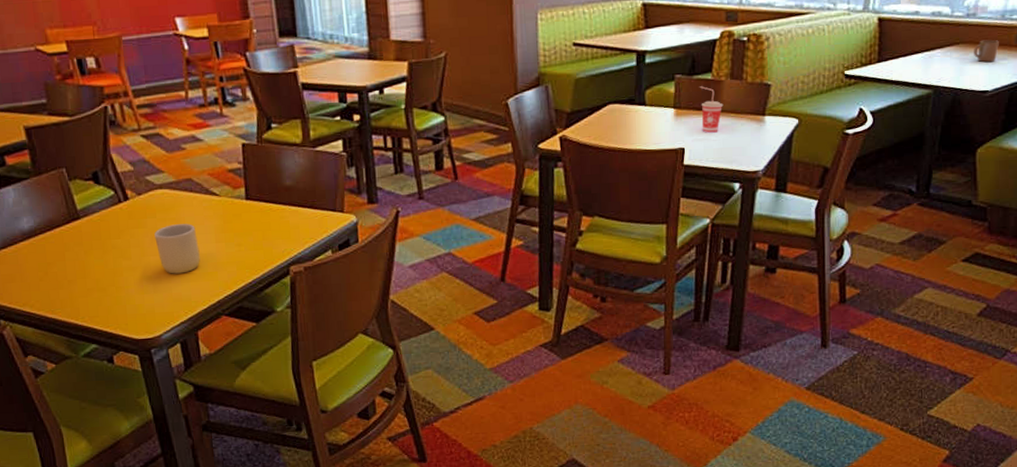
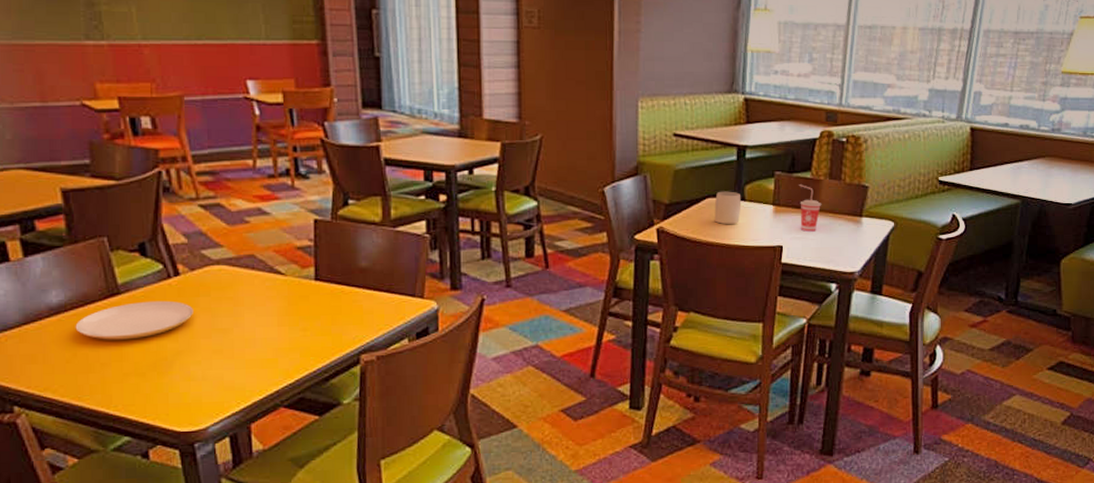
plate: none [44,223,143,260] -> present [75,300,193,340]
mug: present [154,223,200,274] -> none [207,304,259,360]
mug: none [615,96,642,130] -> present [714,191,742,225]
mug: present [974,39,999,63] -> none [1058,154,1081,177]

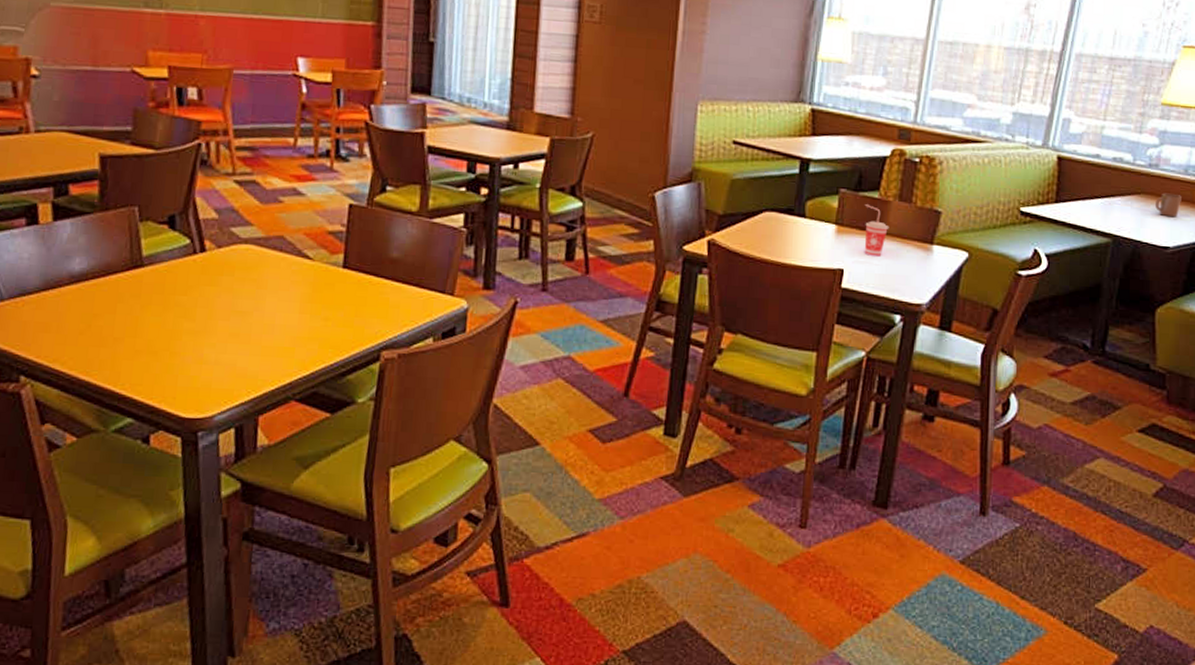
plate: present [75,300,193,340] -> none [93,276,215,315]
mug: present [714,191,742,225] -> none [771,205,802,243]
mug: none [1058,154,1081,177] -> present [1155,193,1181,218]

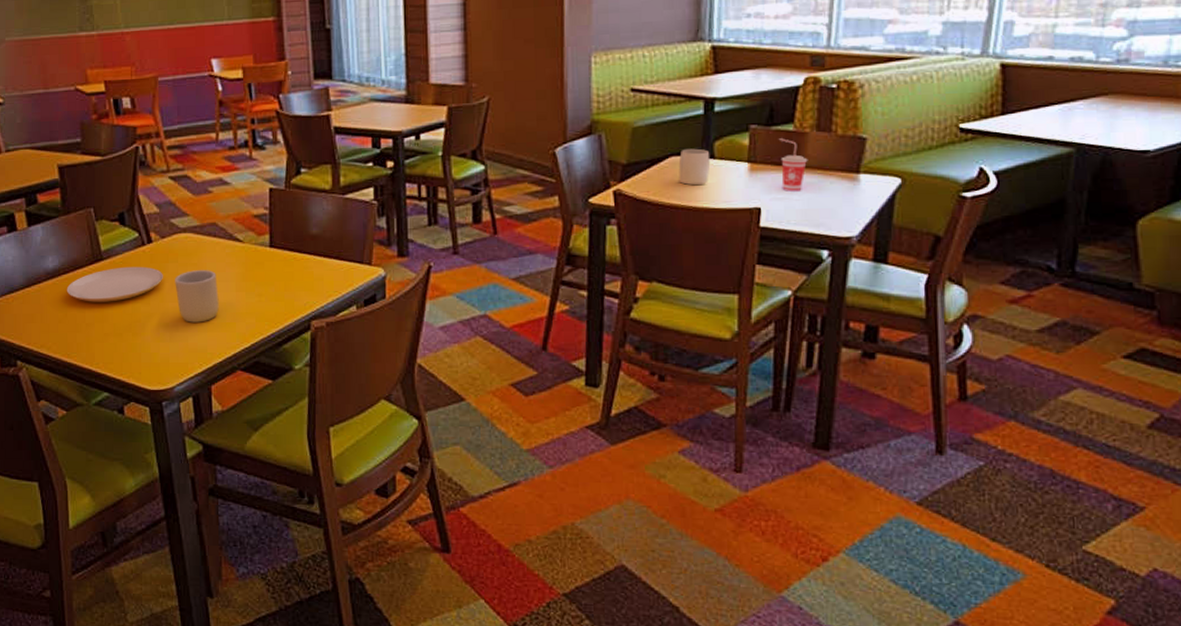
plate: none [93,276,215,315] -> present [66,266,163,302]
mug: none [228,286,279,345] -> present [175,270,219,323]
mug: none [771,205,802,243] -> present [678,148,711,186]
mug: present [1155,193,1181,218] -> none [1128,90,1162,117]

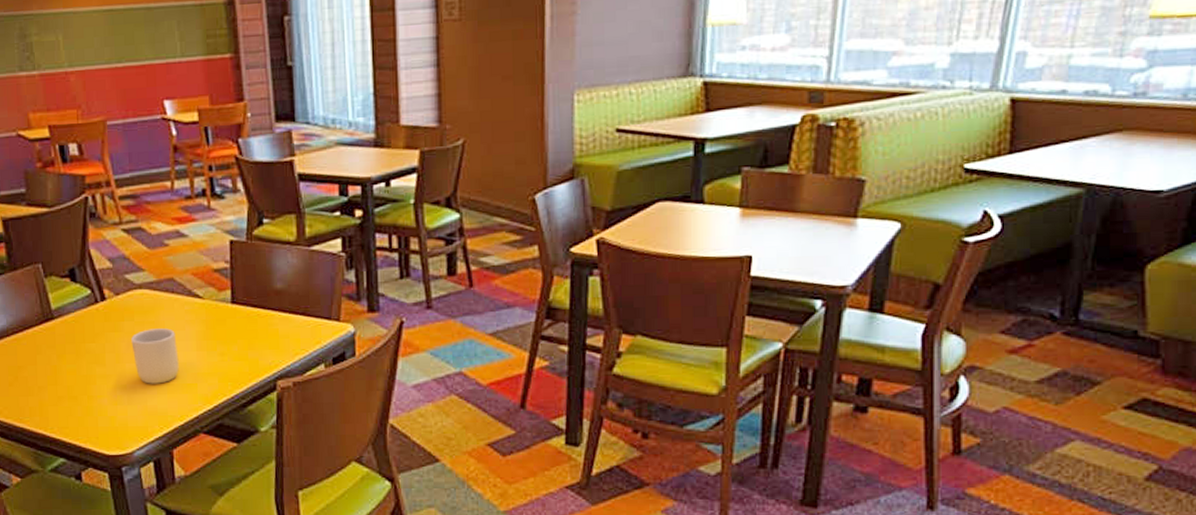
plate: present [66,266,163,302] -> none [16,325,119,364]
mug: present [678,148,711,186] -> none [666,193,700,233]
beverage cup: present [778,138,808,193] -> none [772,181,803,239]

